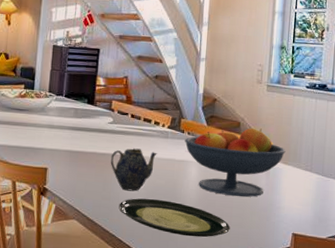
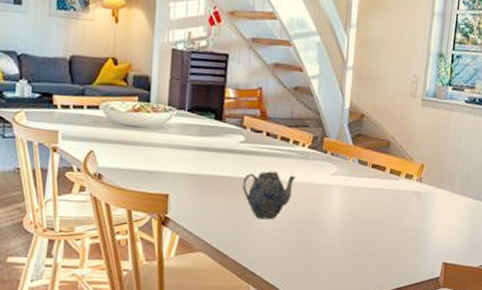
plate: present [119,198,230,238] -> none [252,227,376,269]
fruit bowl: present [185,127,286,197] -> none [327,147,440,225]

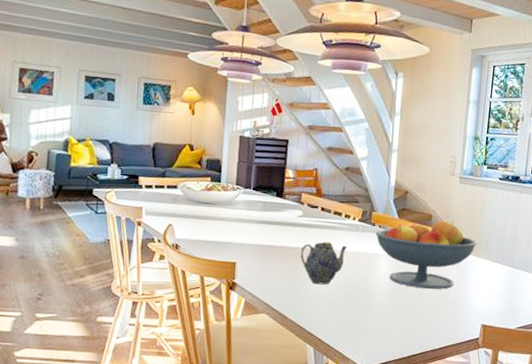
fruit bowl: none [327,147,440,225] -> present [375,220,477,290]

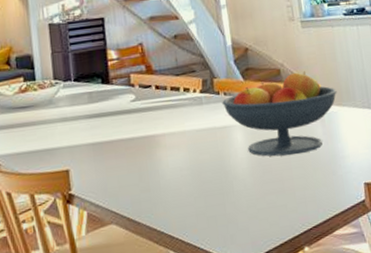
teapot: present [300,242,348,285] -> none [141,123,194,176]

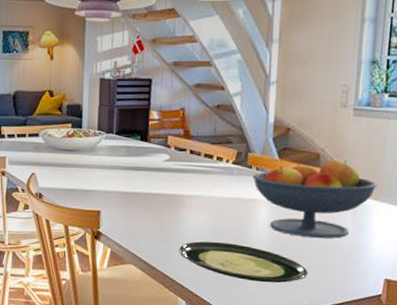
plate: none [161,176,294,215] -> present [179,241,308,283]

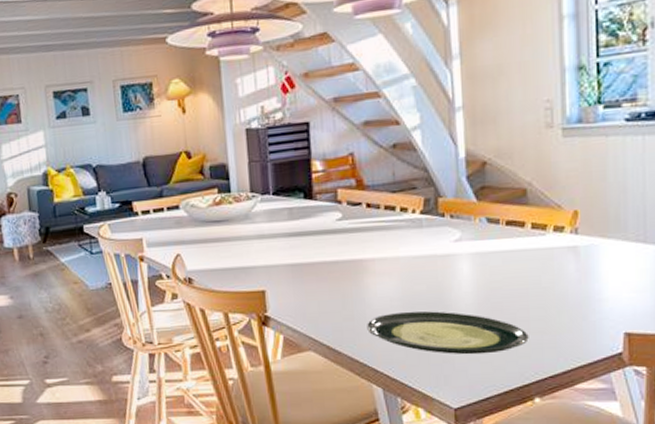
fruit bowl: present [253,159,377,239] -> none [447,192,602,293]

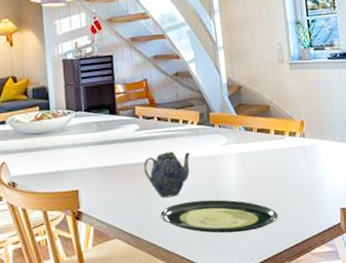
teapot: none [346,247,410,306] -> present [143,151,191,198]

